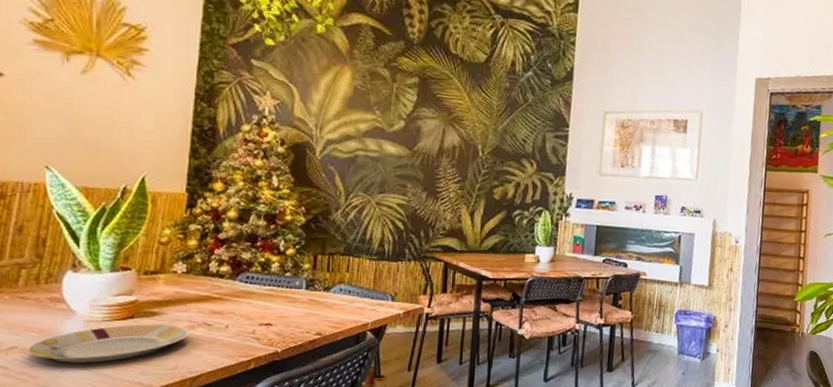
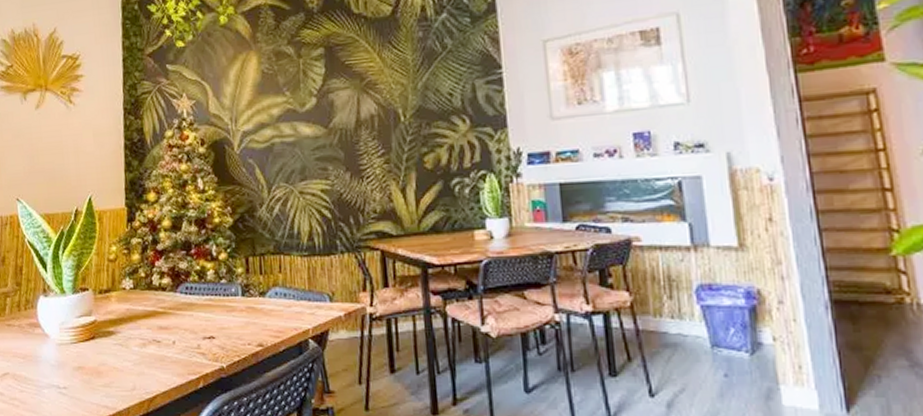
plate: present [28,324,189,364] -> none [17,344,142,387]

